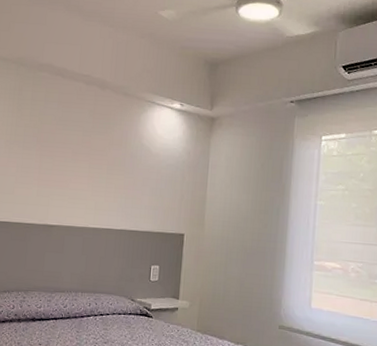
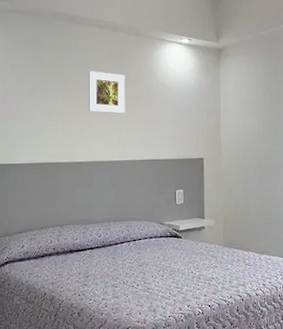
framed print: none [66,129,108,178] -> present [88,71,125,114]

